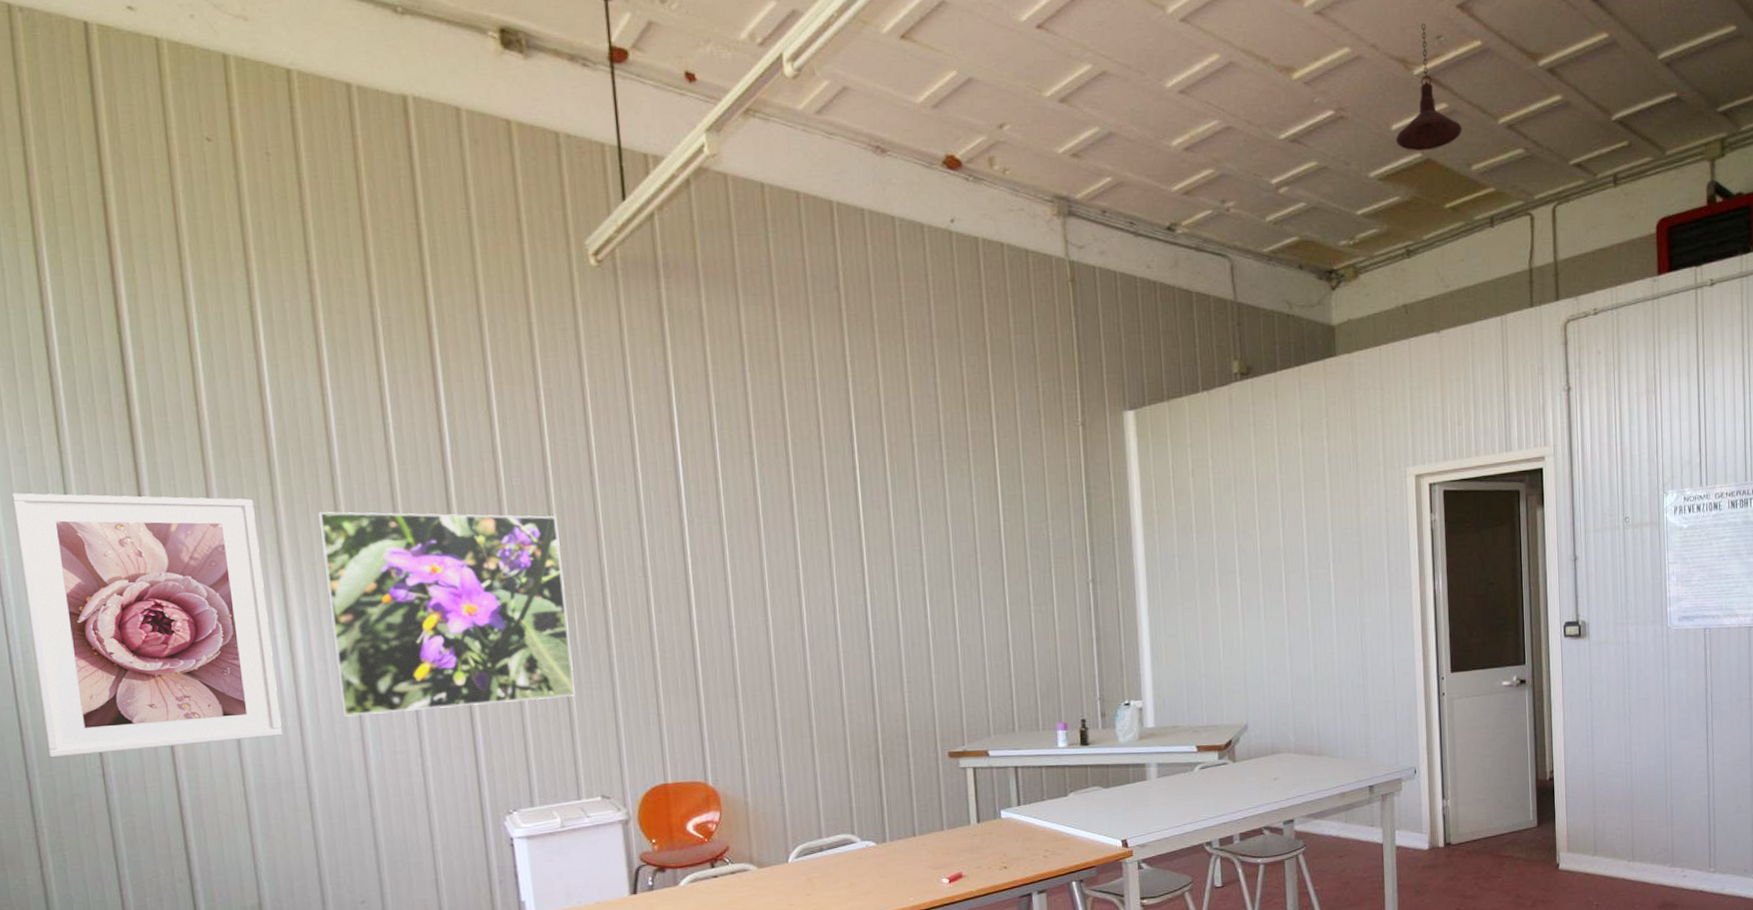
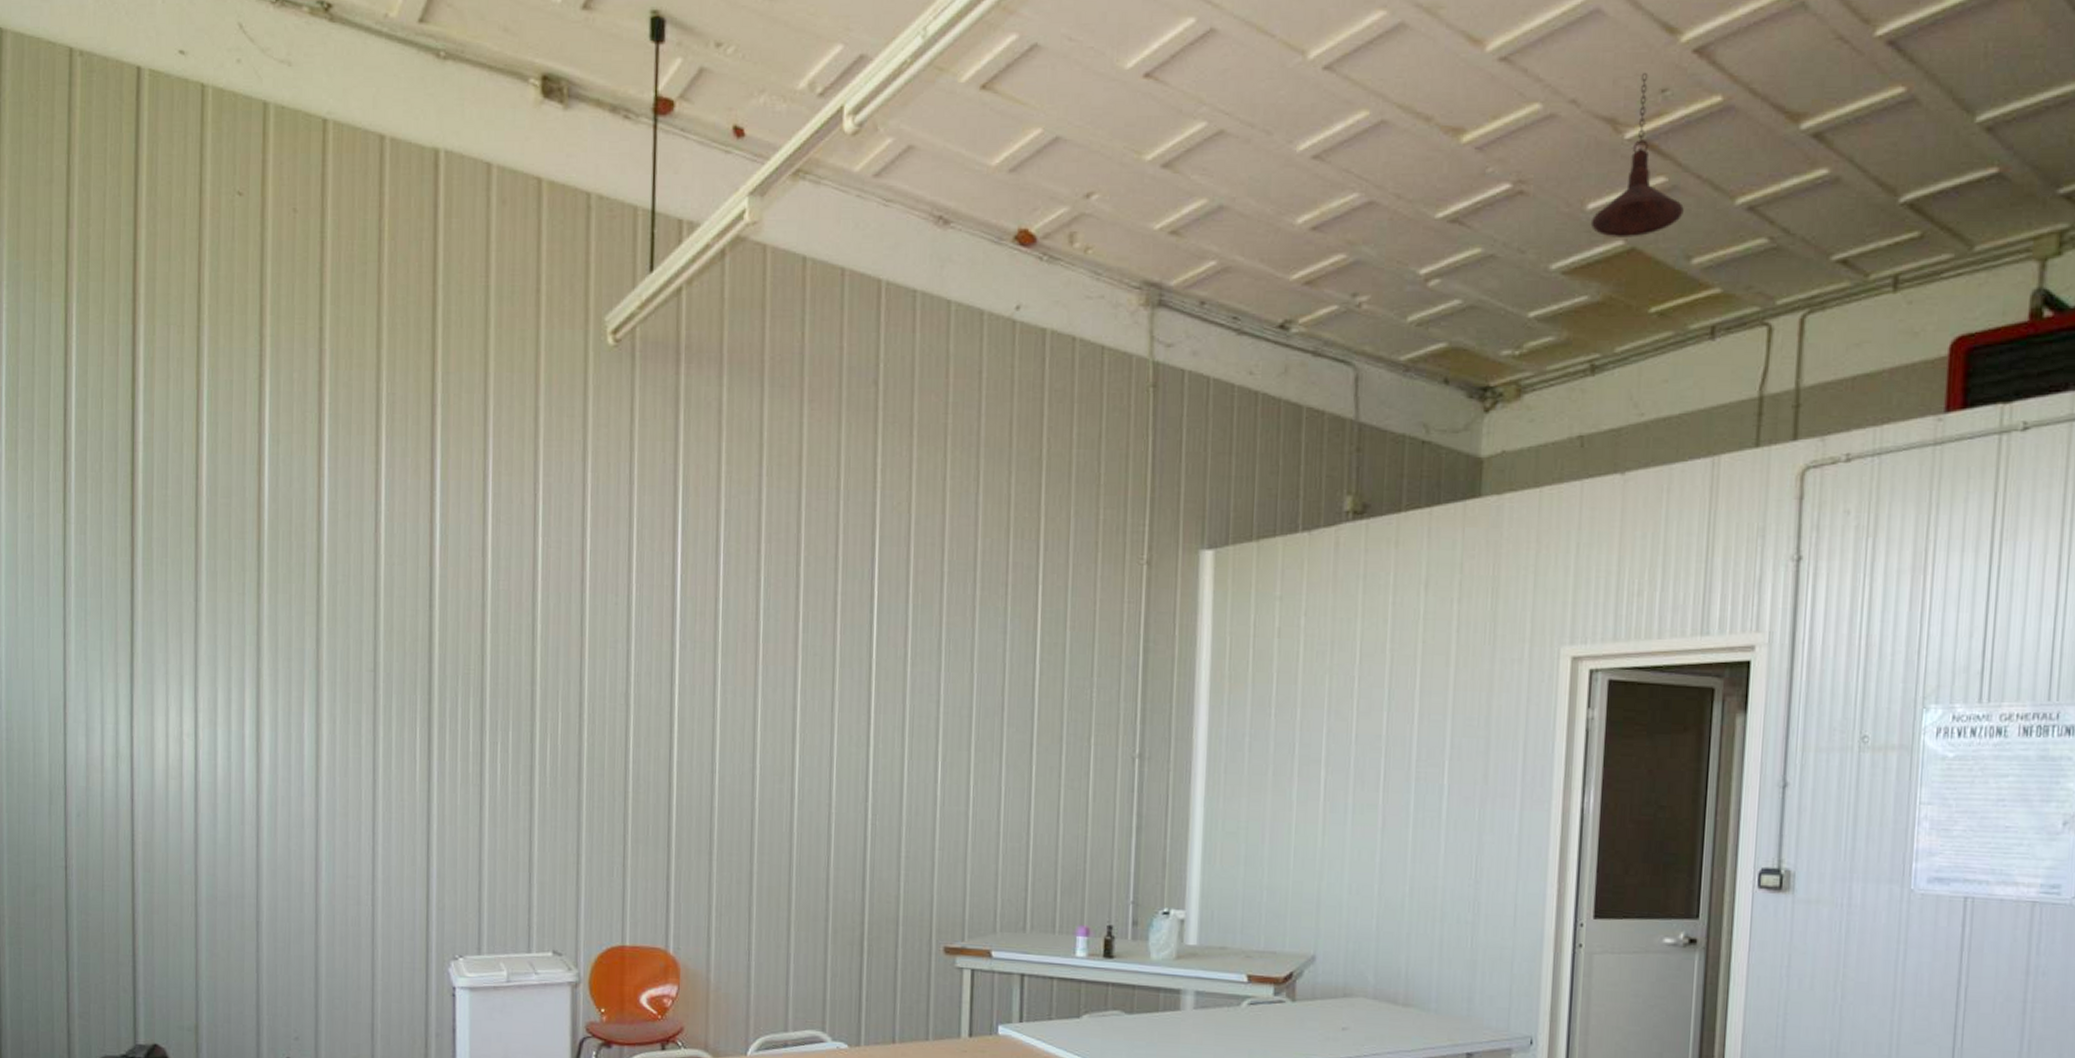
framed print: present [12,493,282,758] -> none [15,561,240,846]
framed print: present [318,512,576,717] -> none [299,604,541,835]

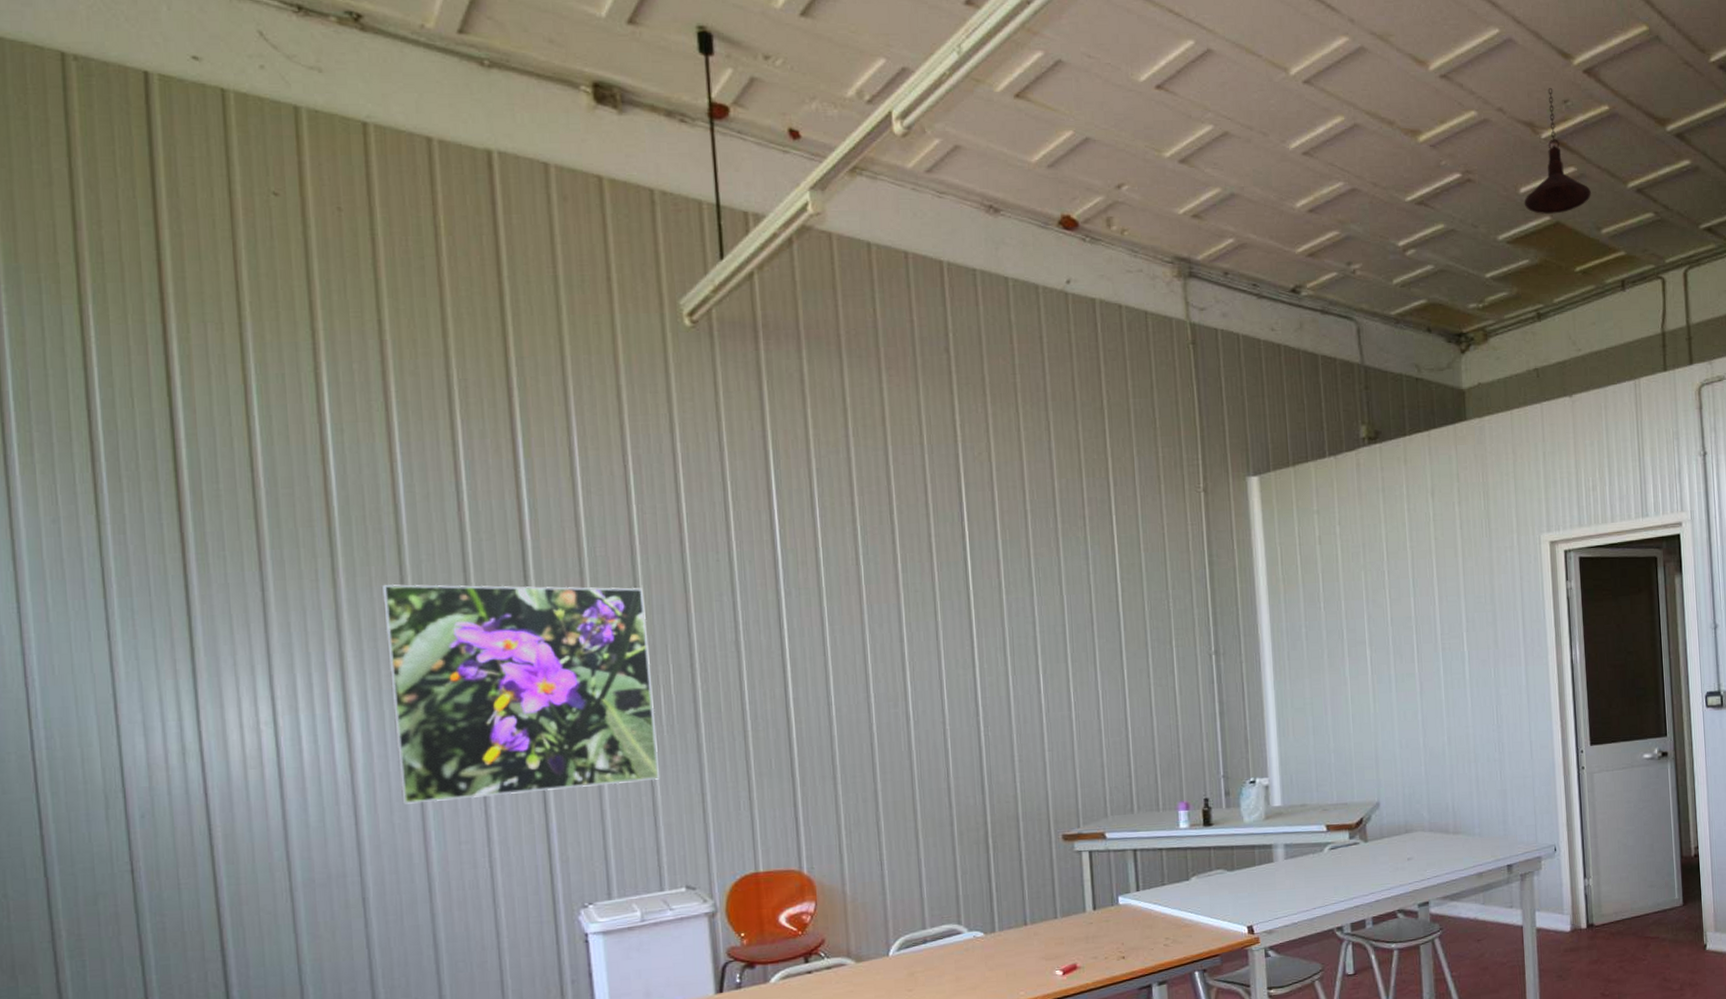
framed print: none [299,604,541,835] -> present [382,584,660,804]

